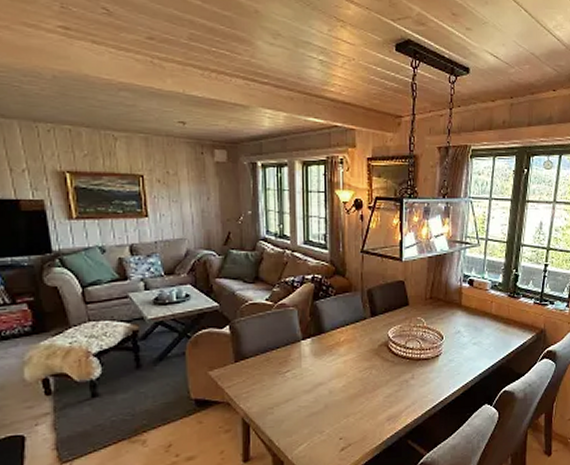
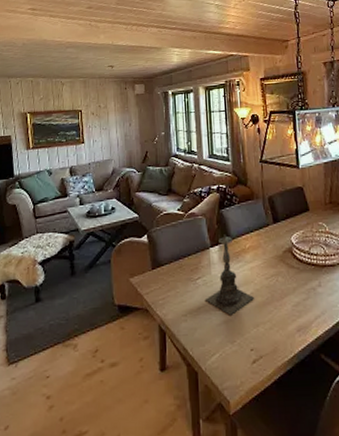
candle holder: none [295,327,346,407] -> present [206,234,254,315]

